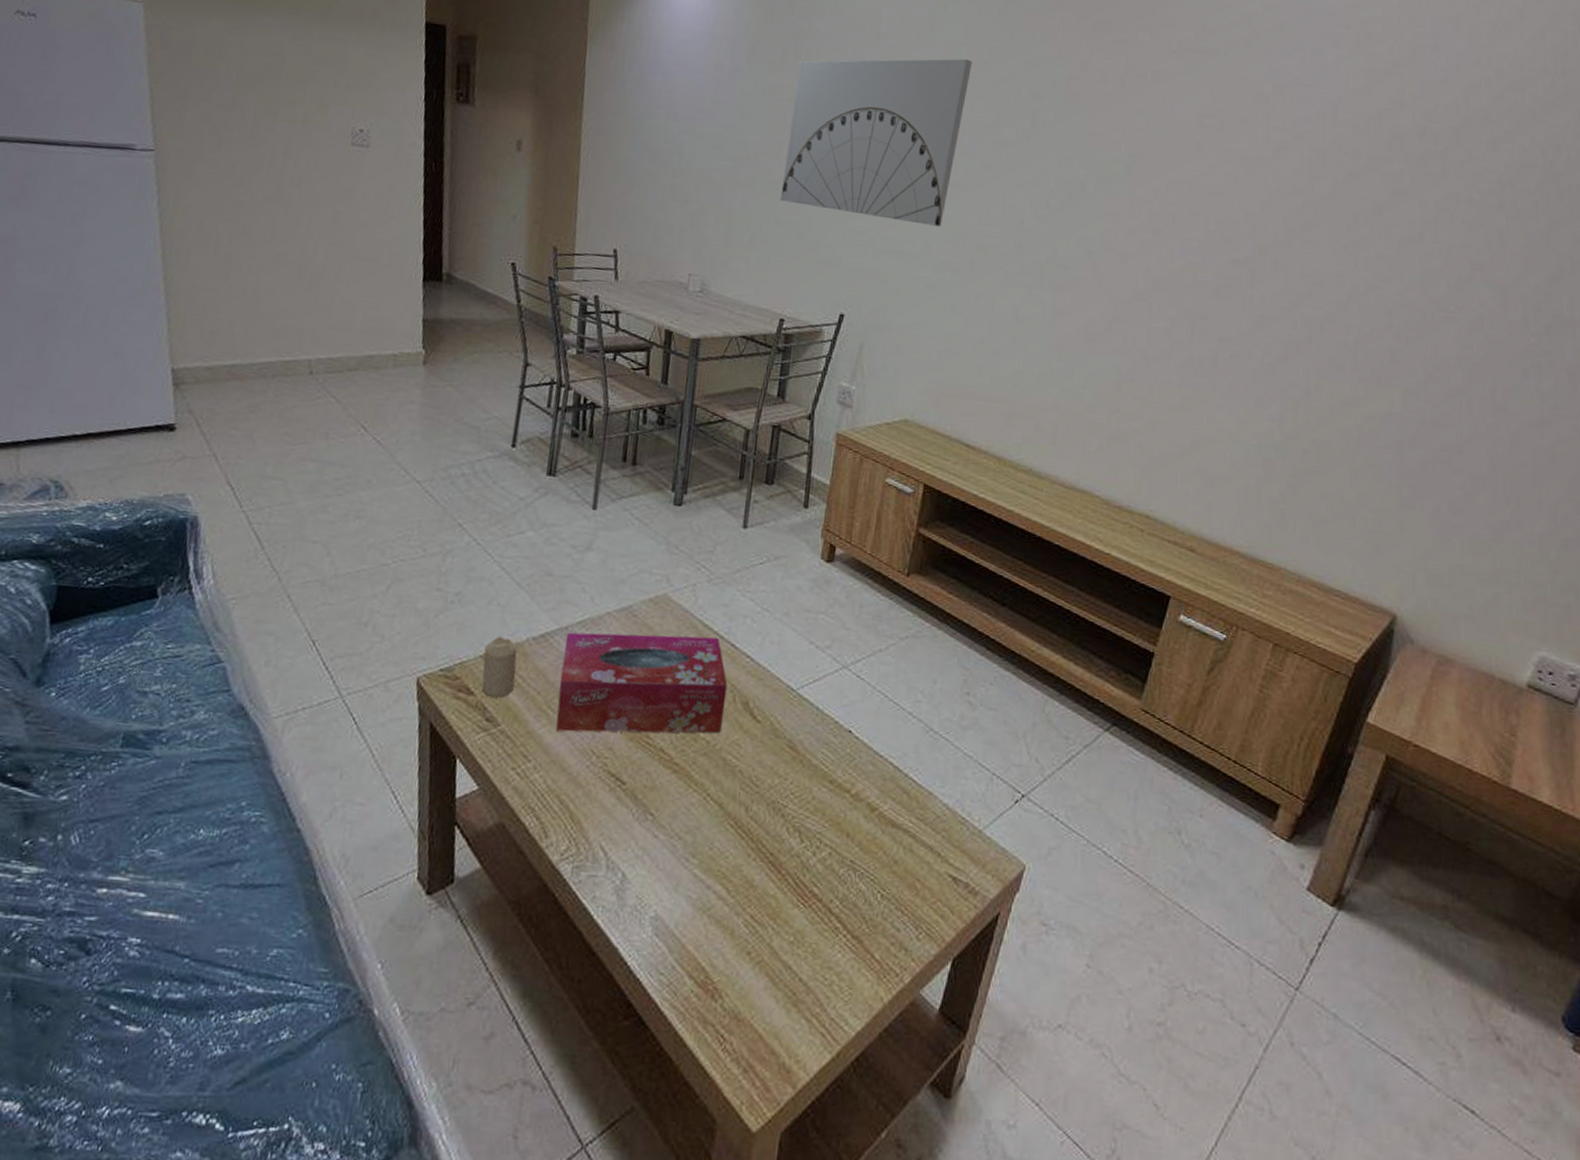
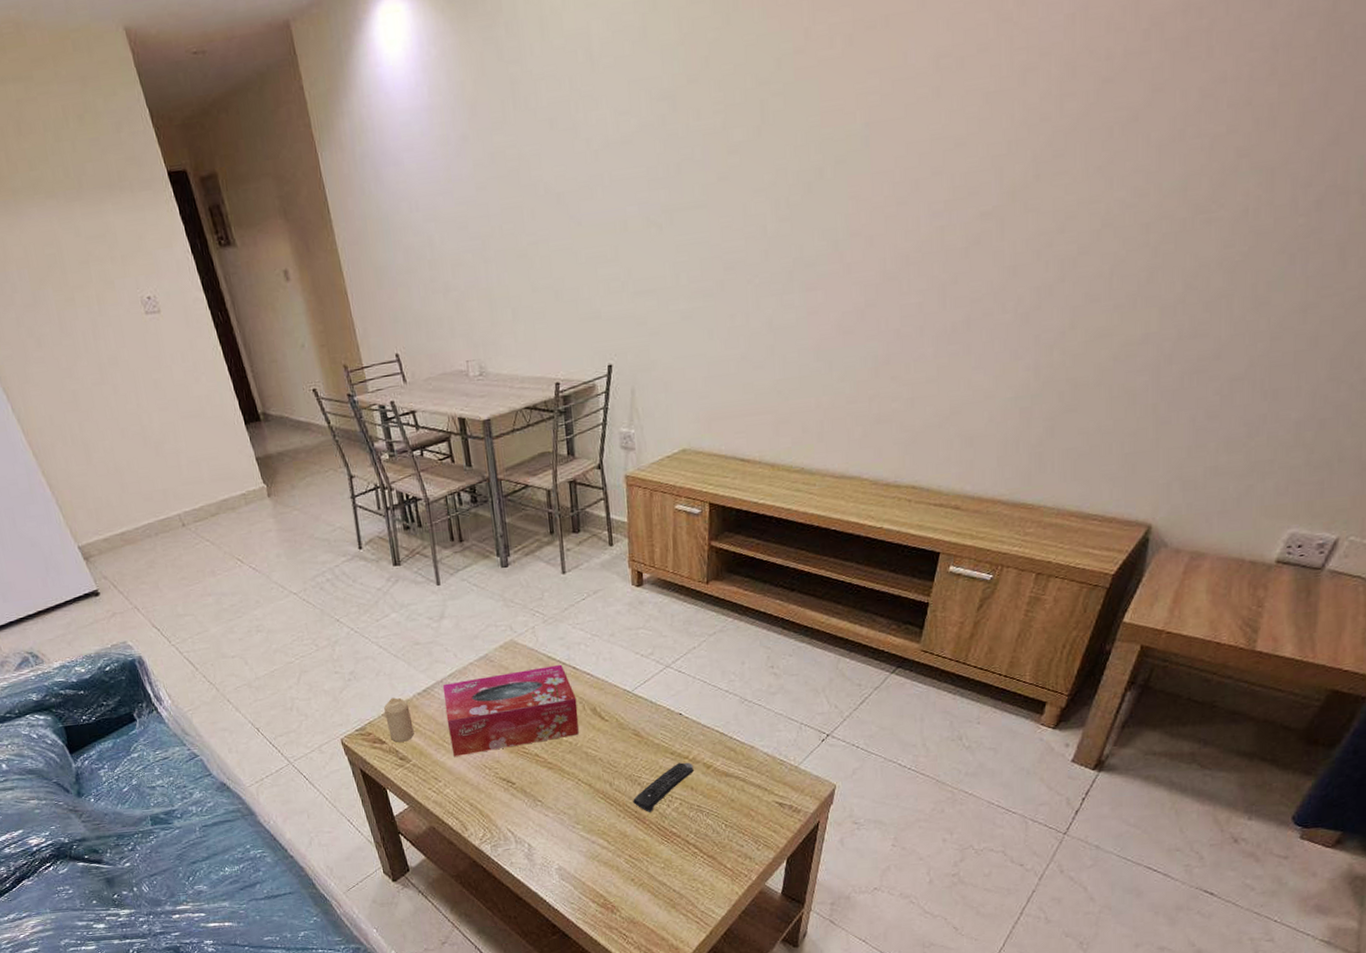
remote control: none [770,796,854,858] -> present [633,762,694,812]
wall art: present [780,58,972,227] -> none [520,60,692,268]

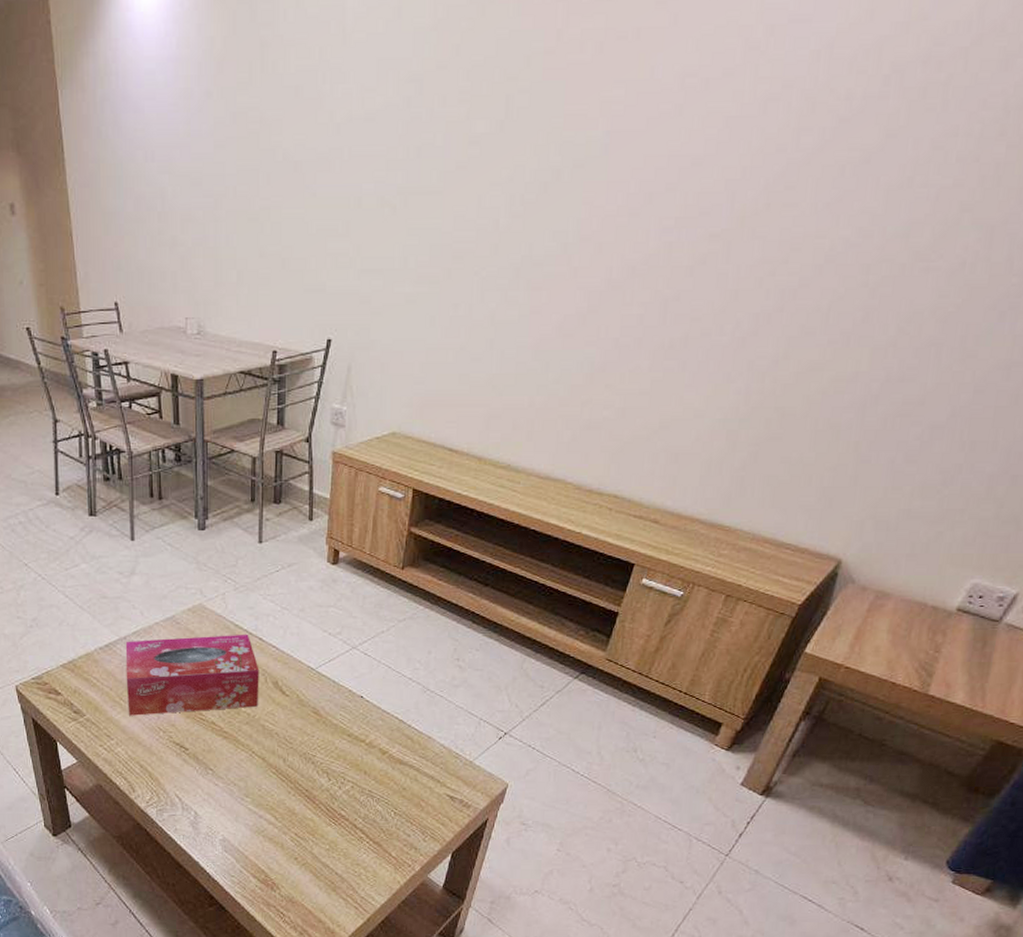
candle: present [384,697,414,742] -> none [64,649,91,695]
remote control: present [633,762,694,812] -> none [305,745,369,792]

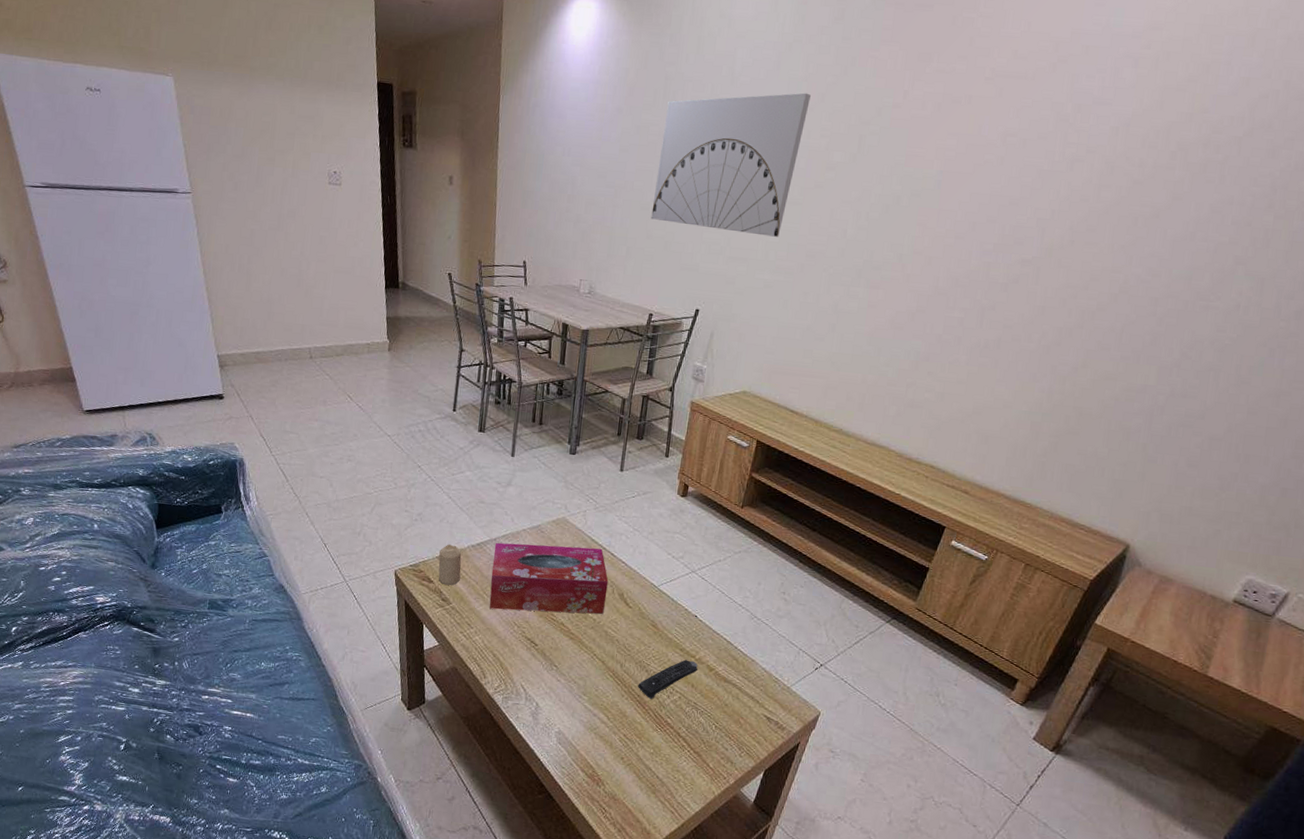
candle: none [64,649,91,695] -> present [438,544,462,585]
wall art: none [262,46,442,238] -> present [651,93,811,237]
remote control: none [305,745,369,792] -> present [638,659,698,699]

